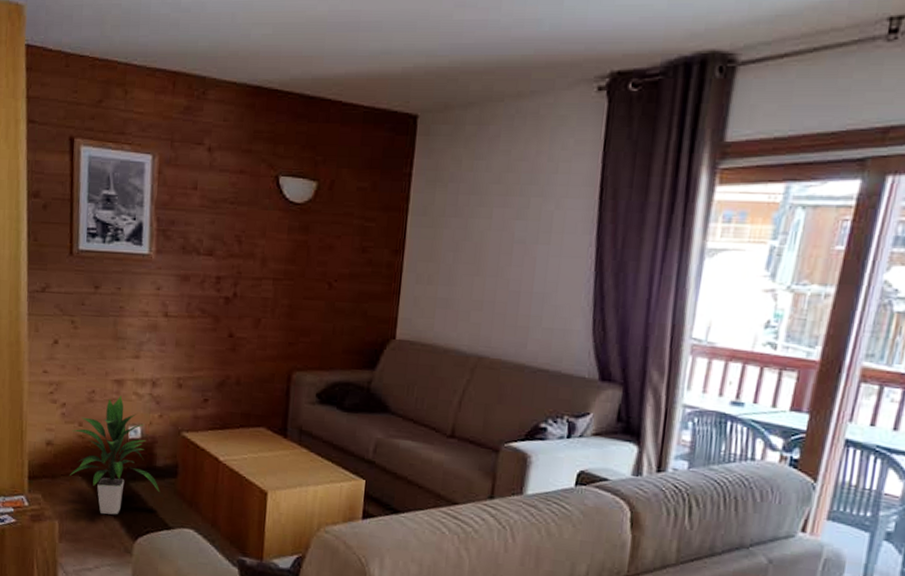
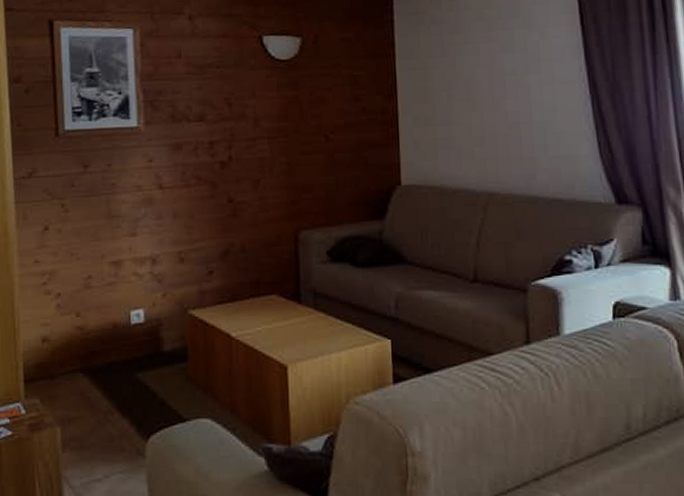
indoor plant: present [69,395,160,515] -> none [69,278,171,414]

